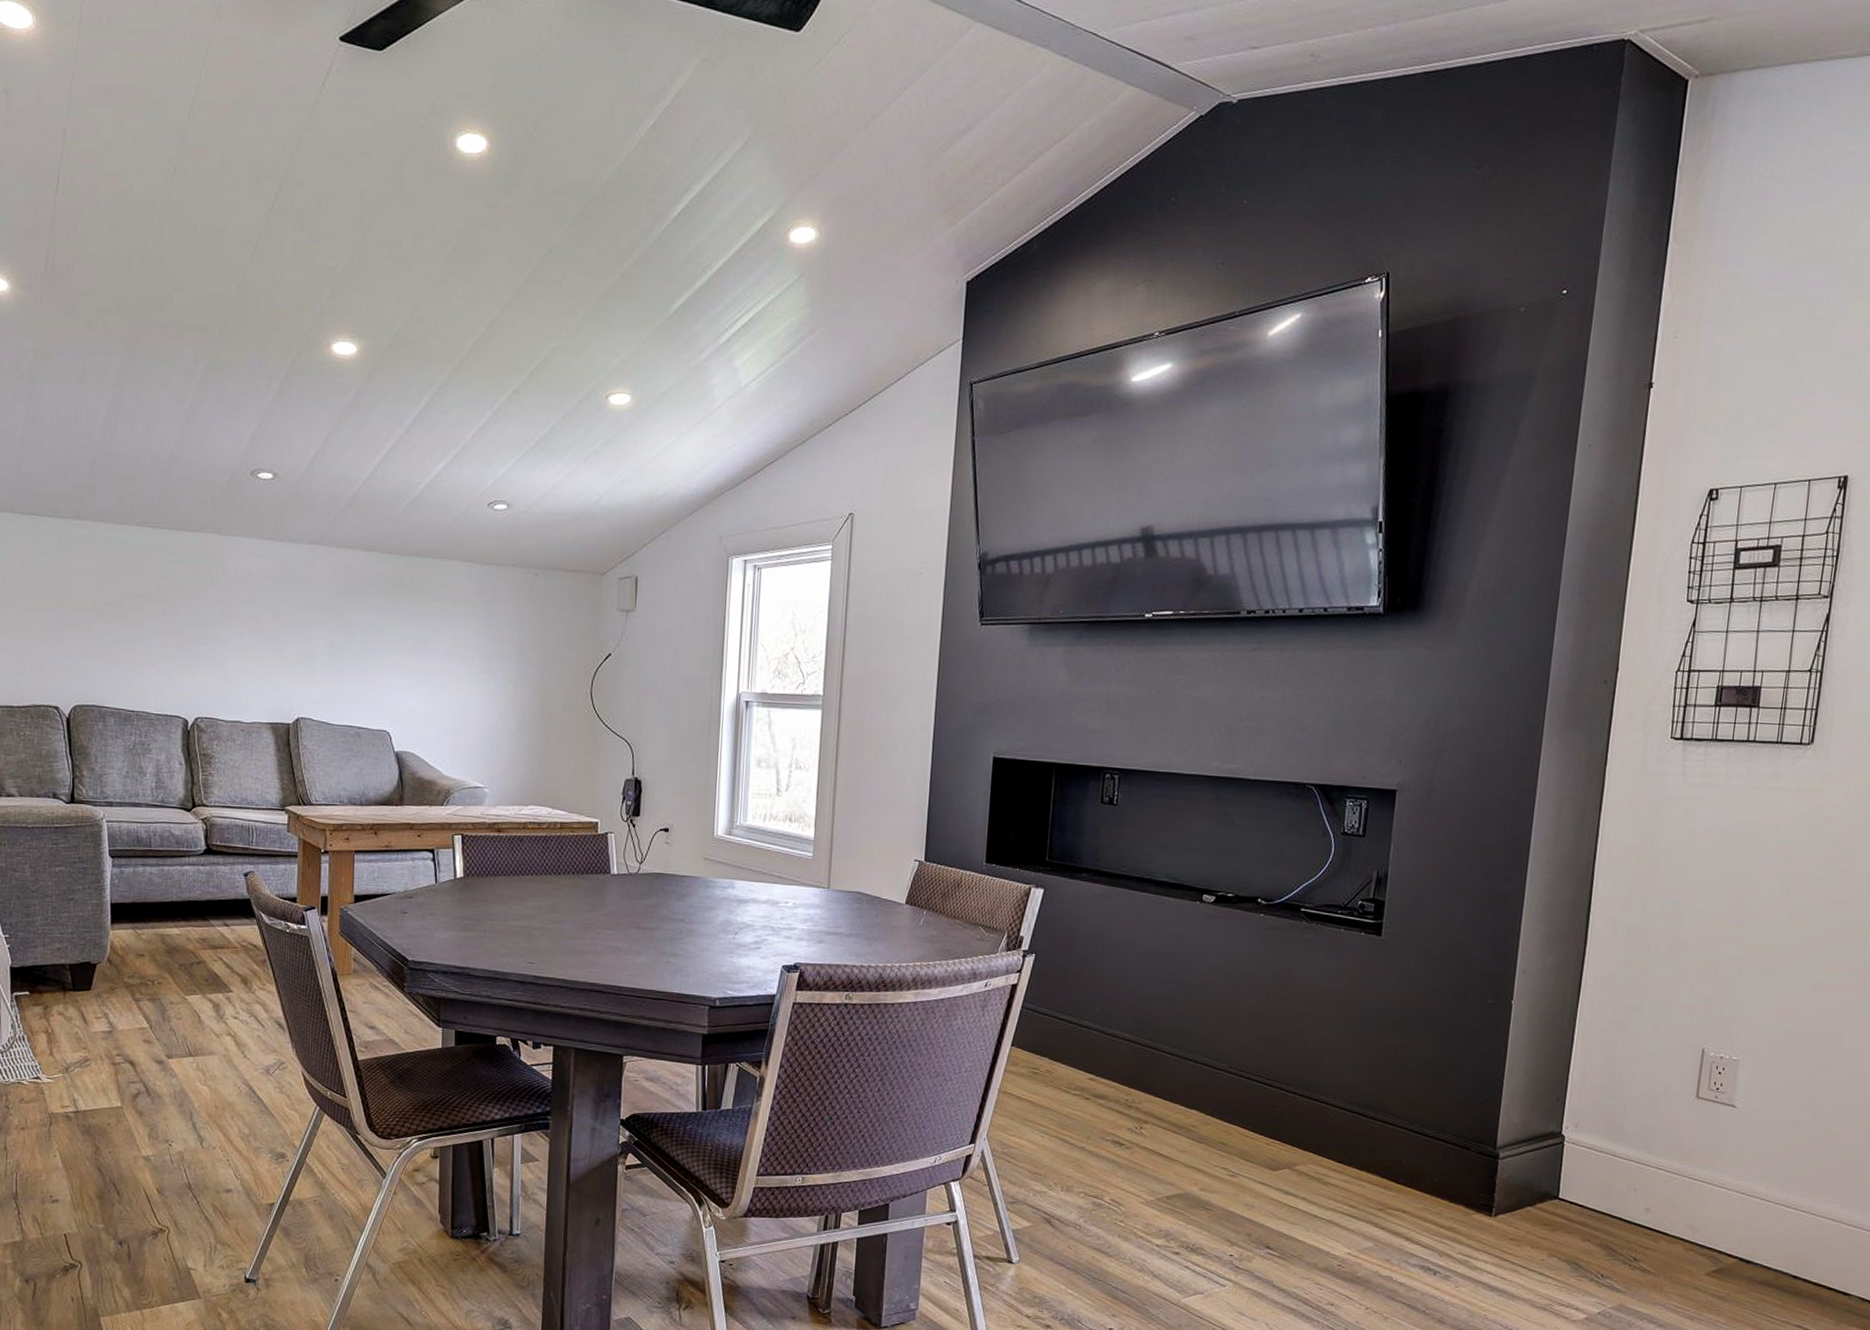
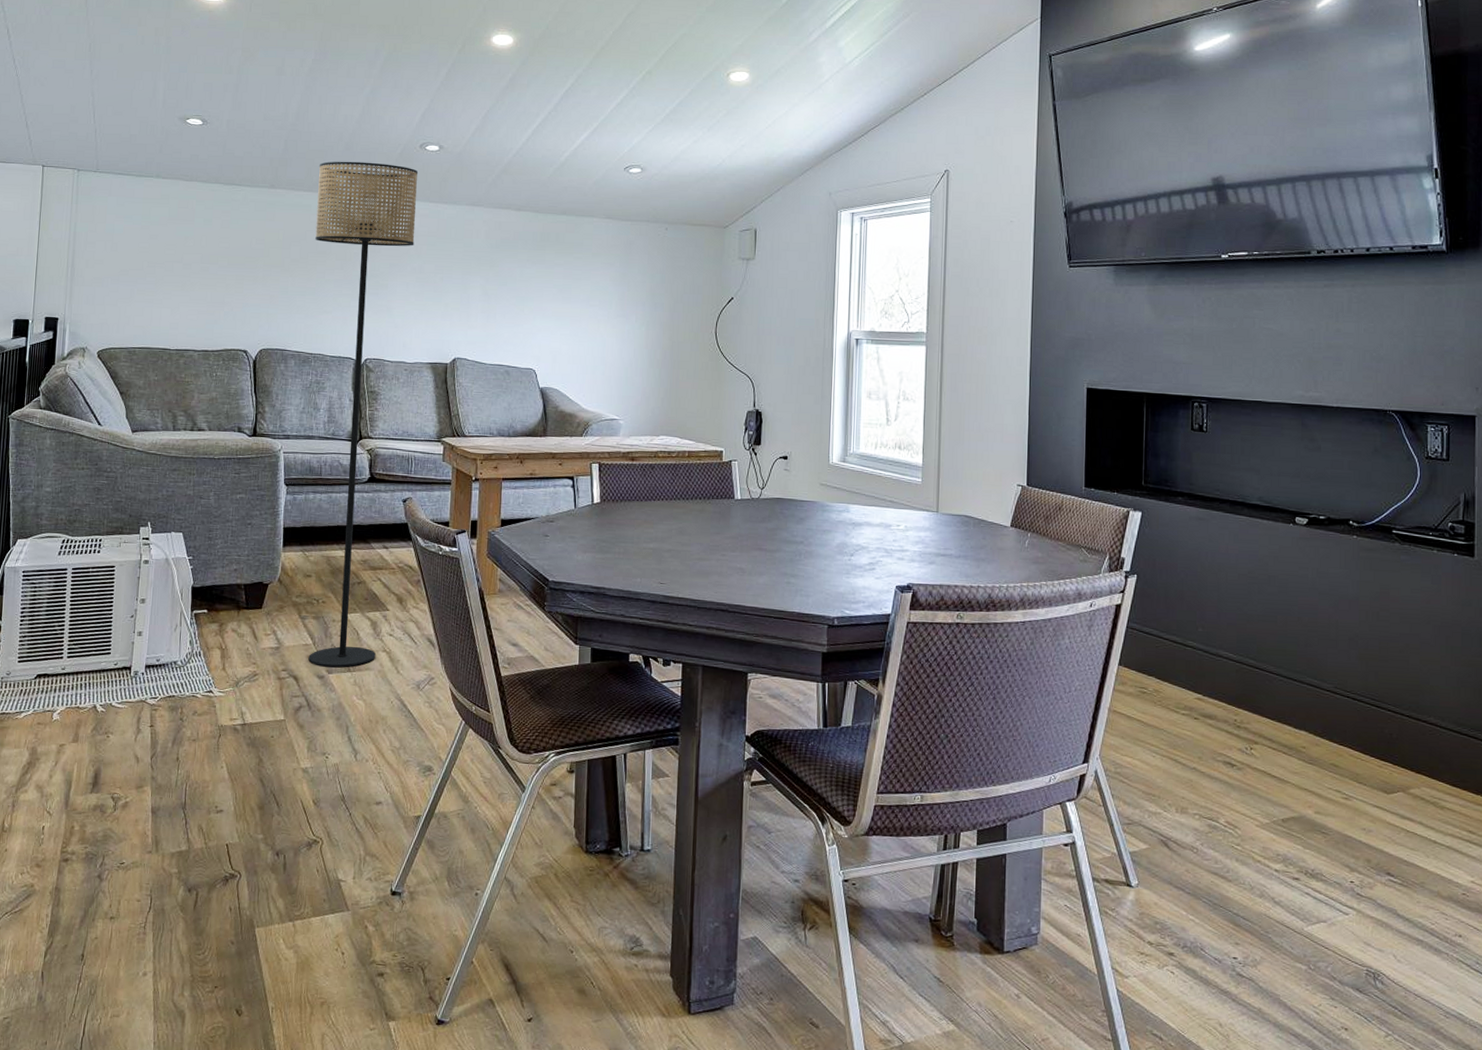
floor lamp: none [132,489,250,1053] -> present [308,161,419,668]

